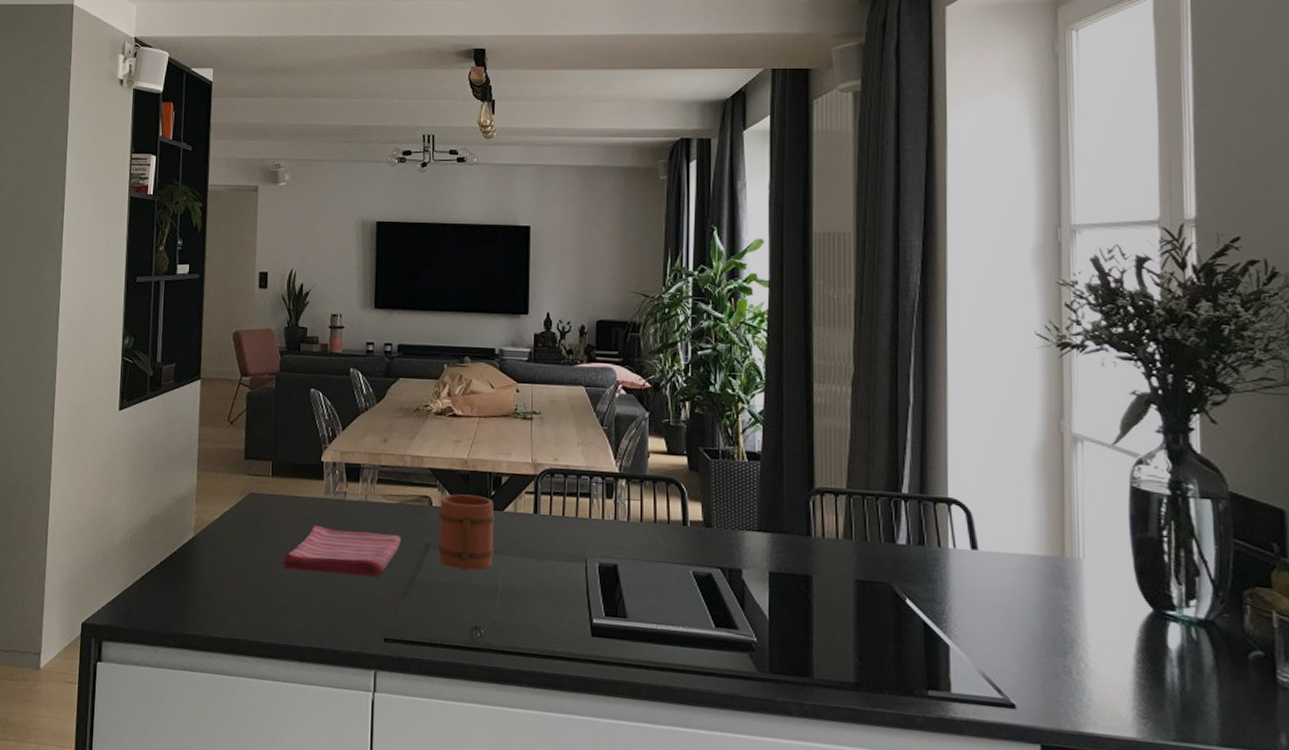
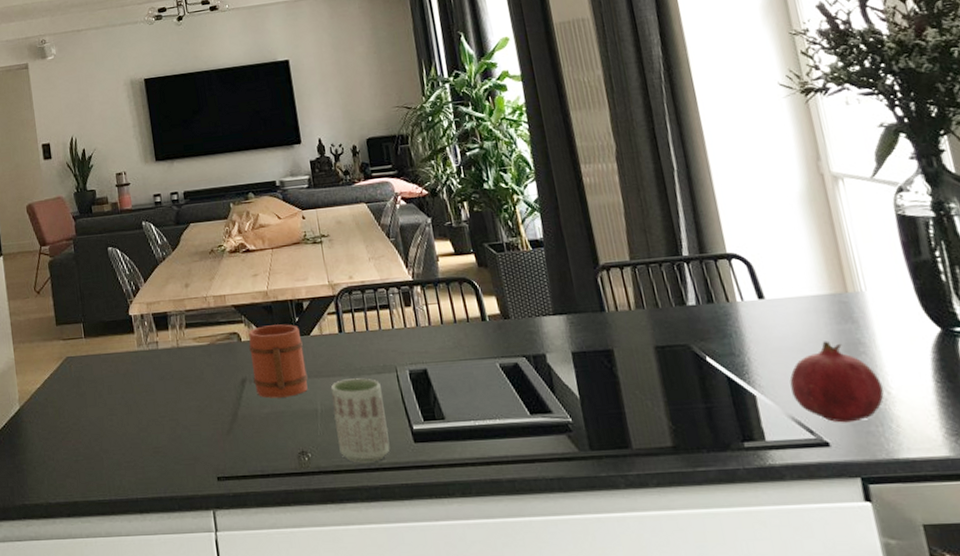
dish towel: present [283,525,401,577] -> none [108,374,218,426]
cup: none [513,561,568,649] -> present [330,378,390,463]
fruit: none [987,602,1081,689] -> present [789,341,884,423]

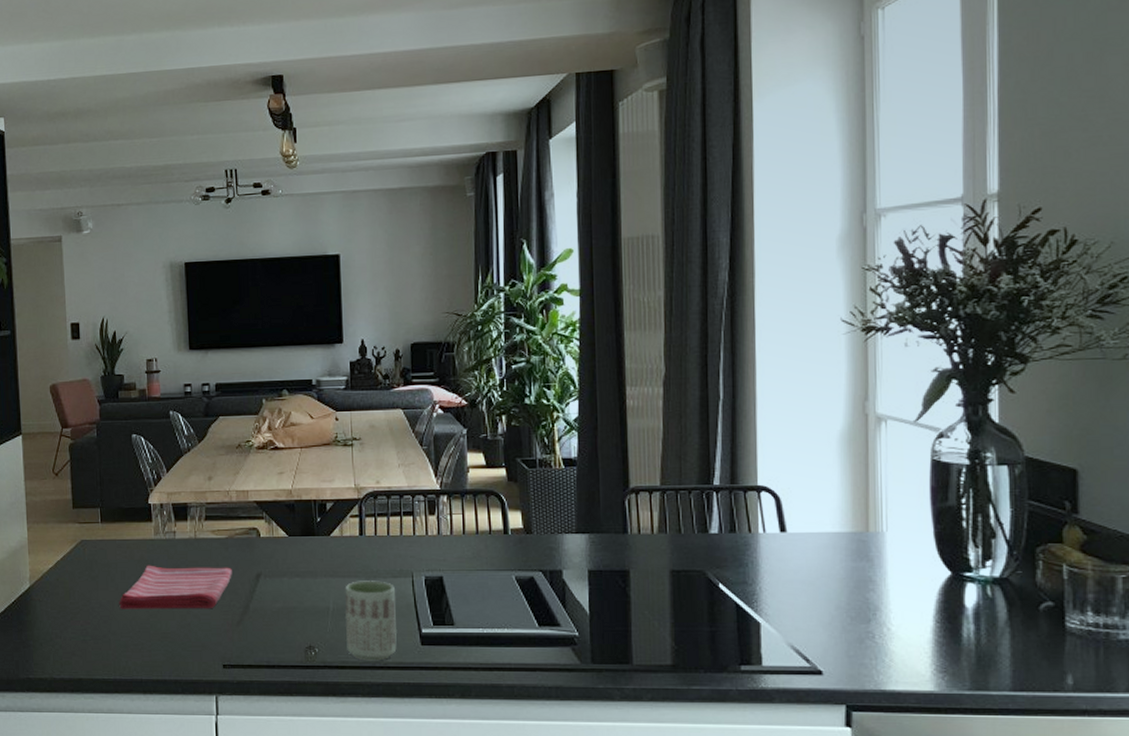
dish towel: none [108,374,218,426] -> present [119,565,232,609]
mug: present [248,324,308,398] -> none [267,523,323,594]
fruit: present [789,341,884,423] -> none [796,576,883,654]

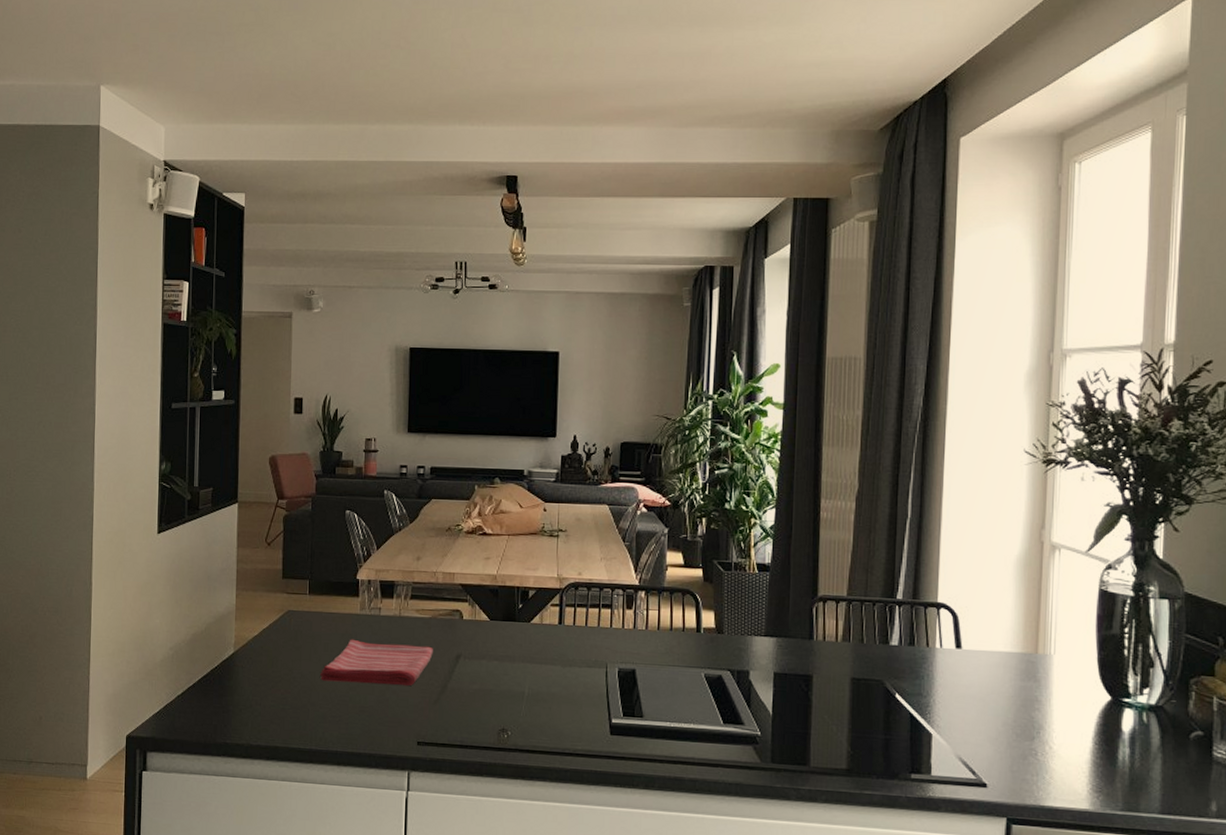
cup: present [344,581,398,661] -> none [538,668,589,748]

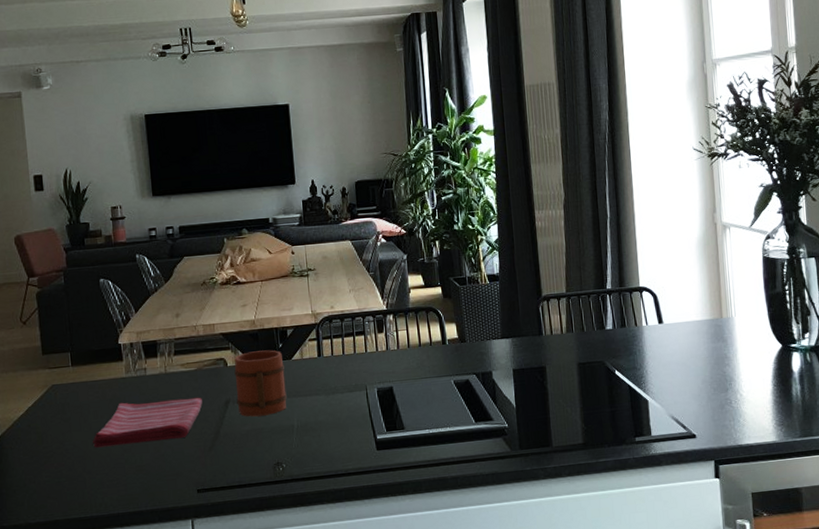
mug: none [468,607,522,678] -> present [234,350,287,417]

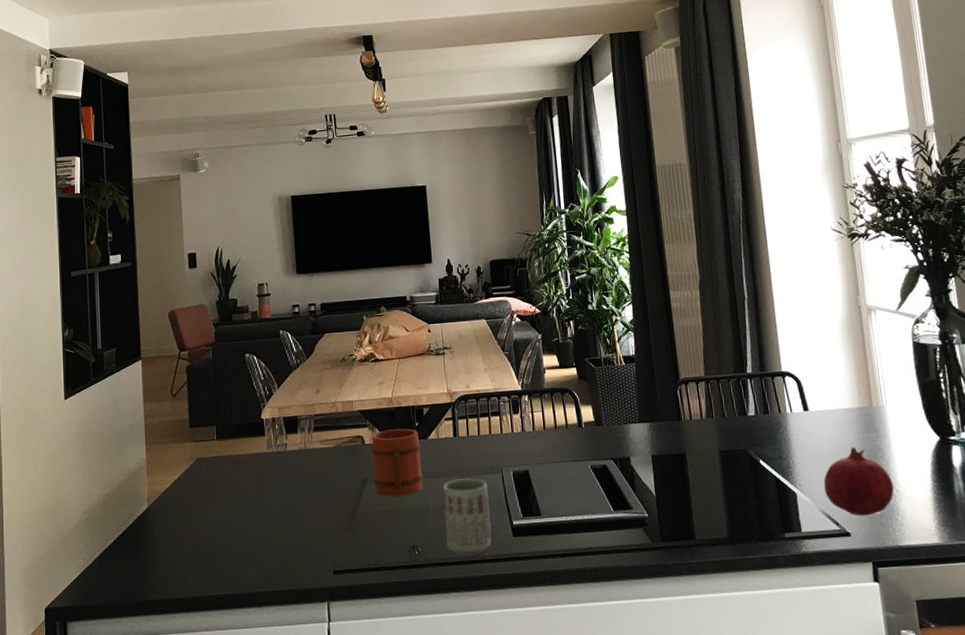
dish towel: present [93,397,202,448] -> none [234,475,340,523]
cup: none [307,396,356,470] -> present [443,478,492,556]
fruit: none [674,356,738,419] -> present [823,447,894,516]

